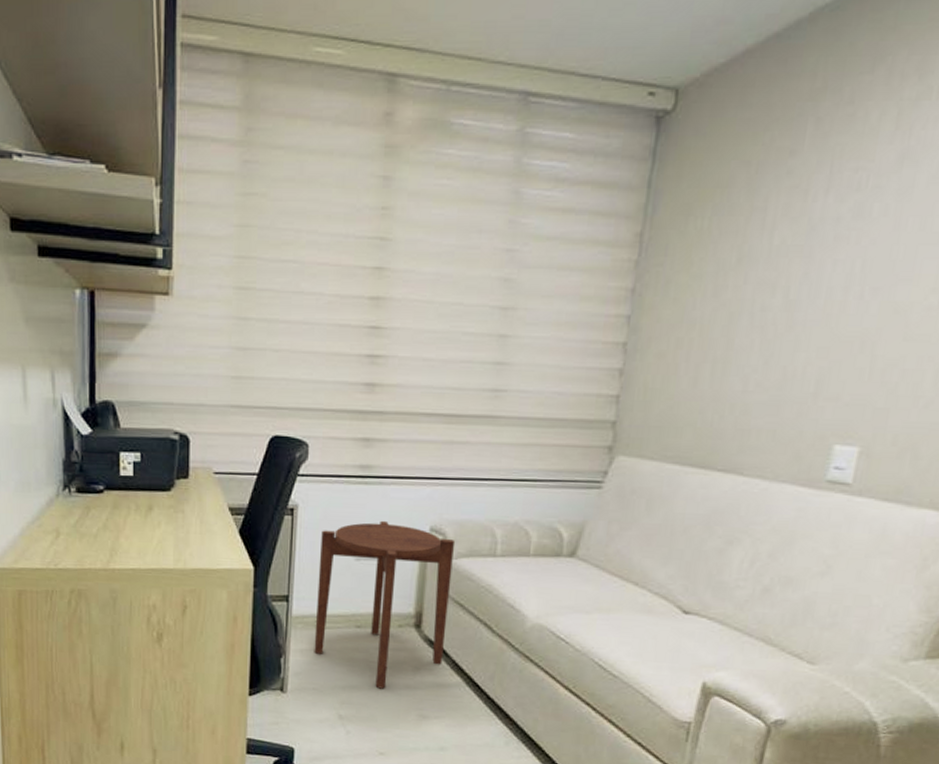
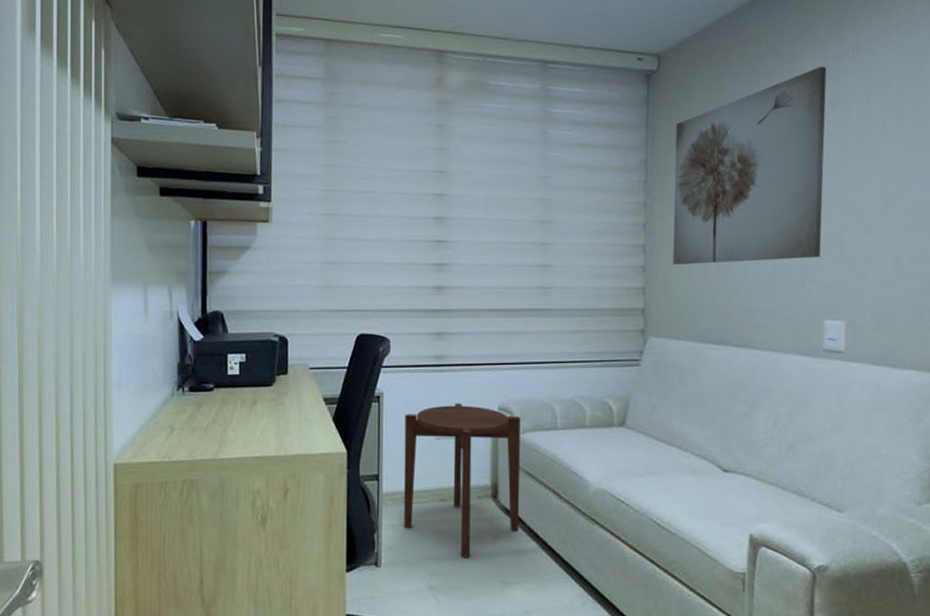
wall art: none [658,112,899,370] -> present [672,66,827,265]

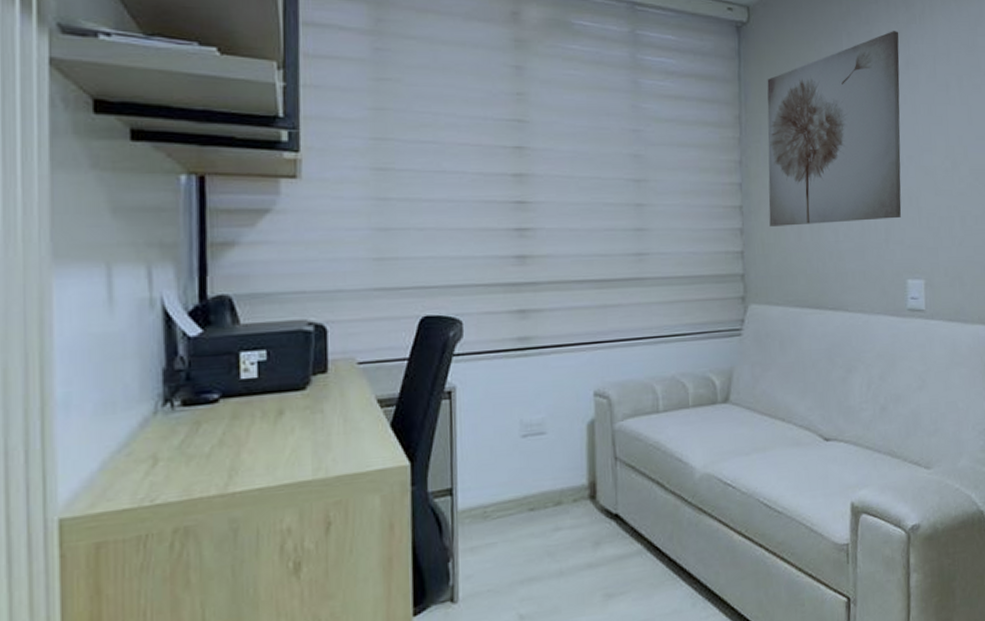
side table: present [403,403,521,558] -> none [483,391,621,575]

